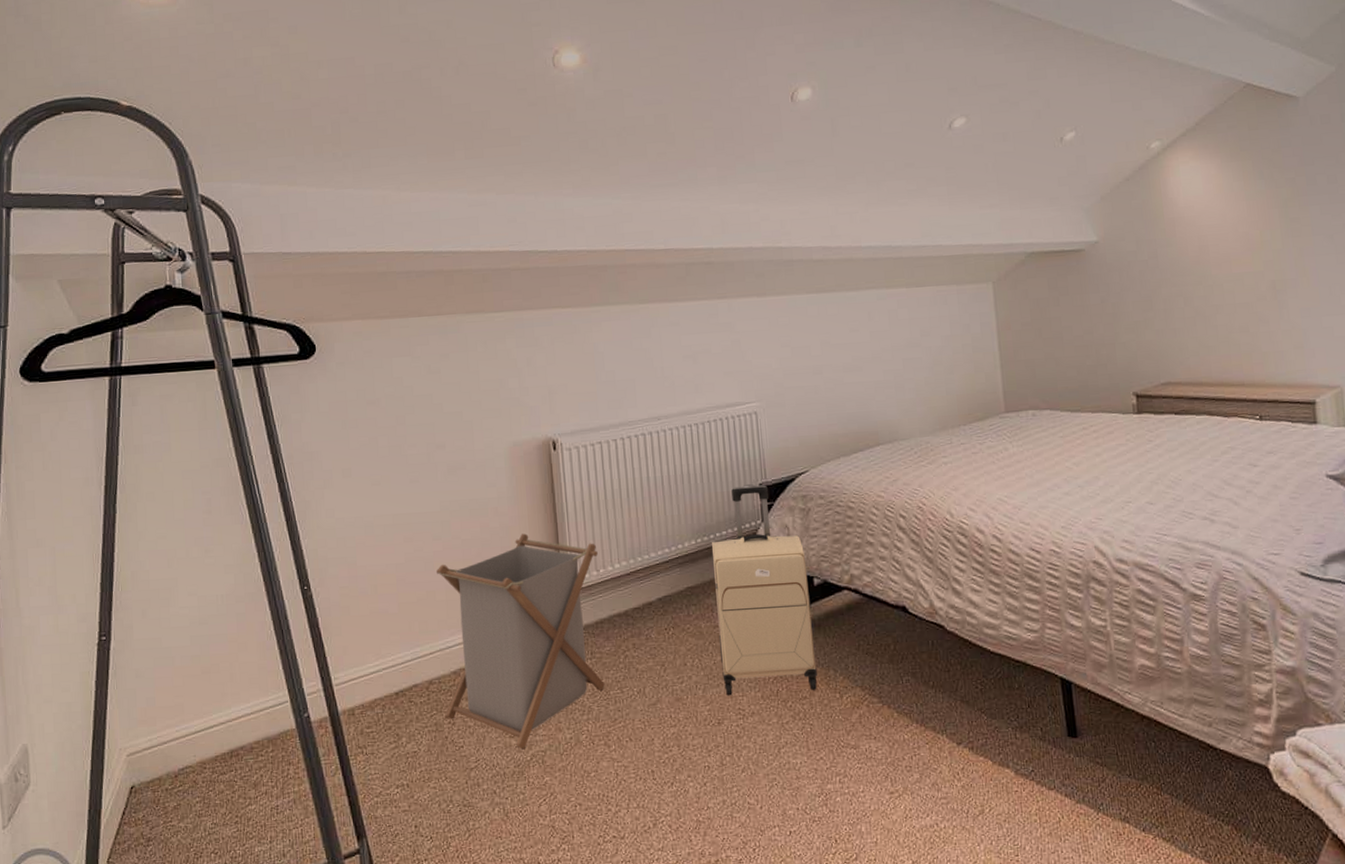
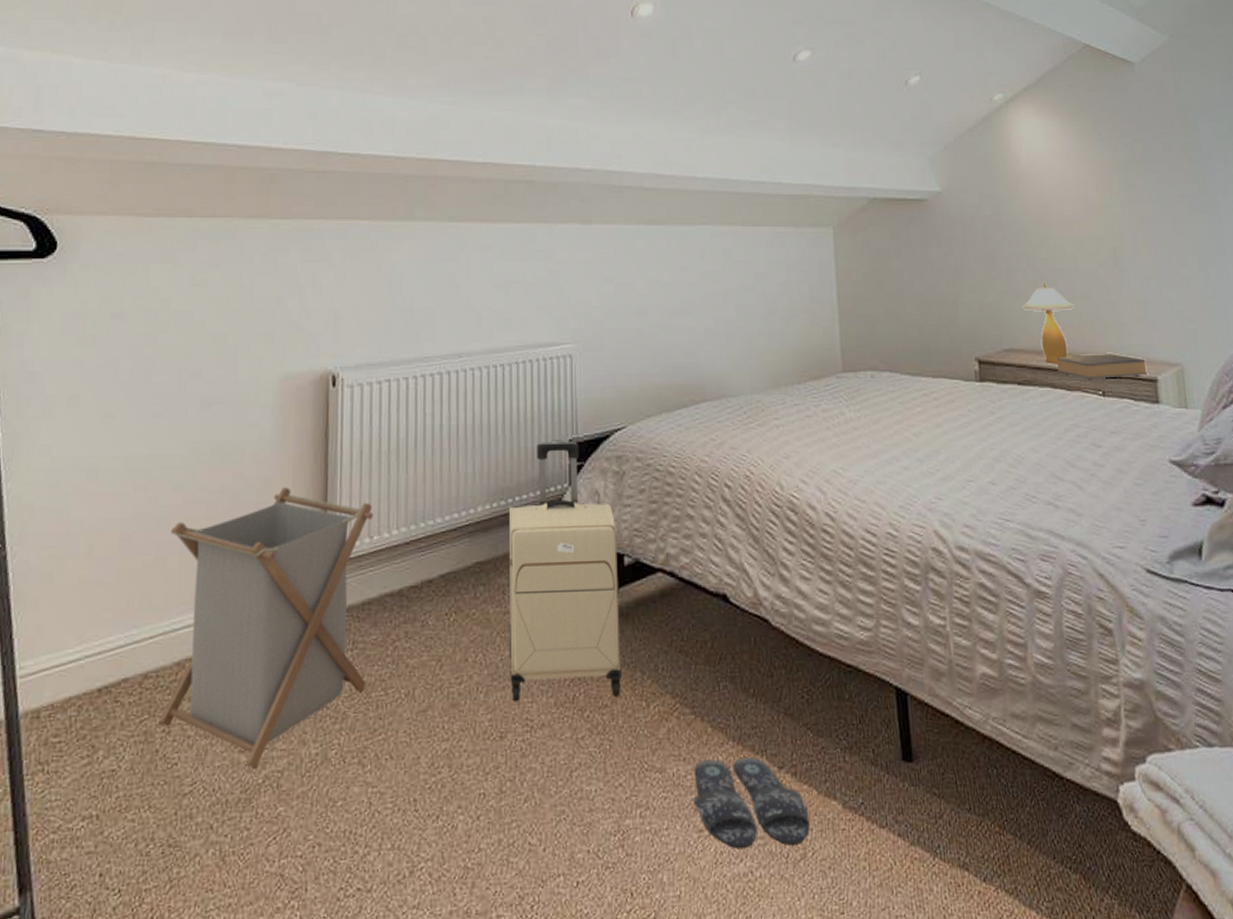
slippers: none [884,735,987,806] -> present [693,756,810,848]
table lamp: none [1180,318,1232,394] -> present [1023,282,1074,364]
book: none [1212,380,1306,407] -> present [1055,354,1148,381]

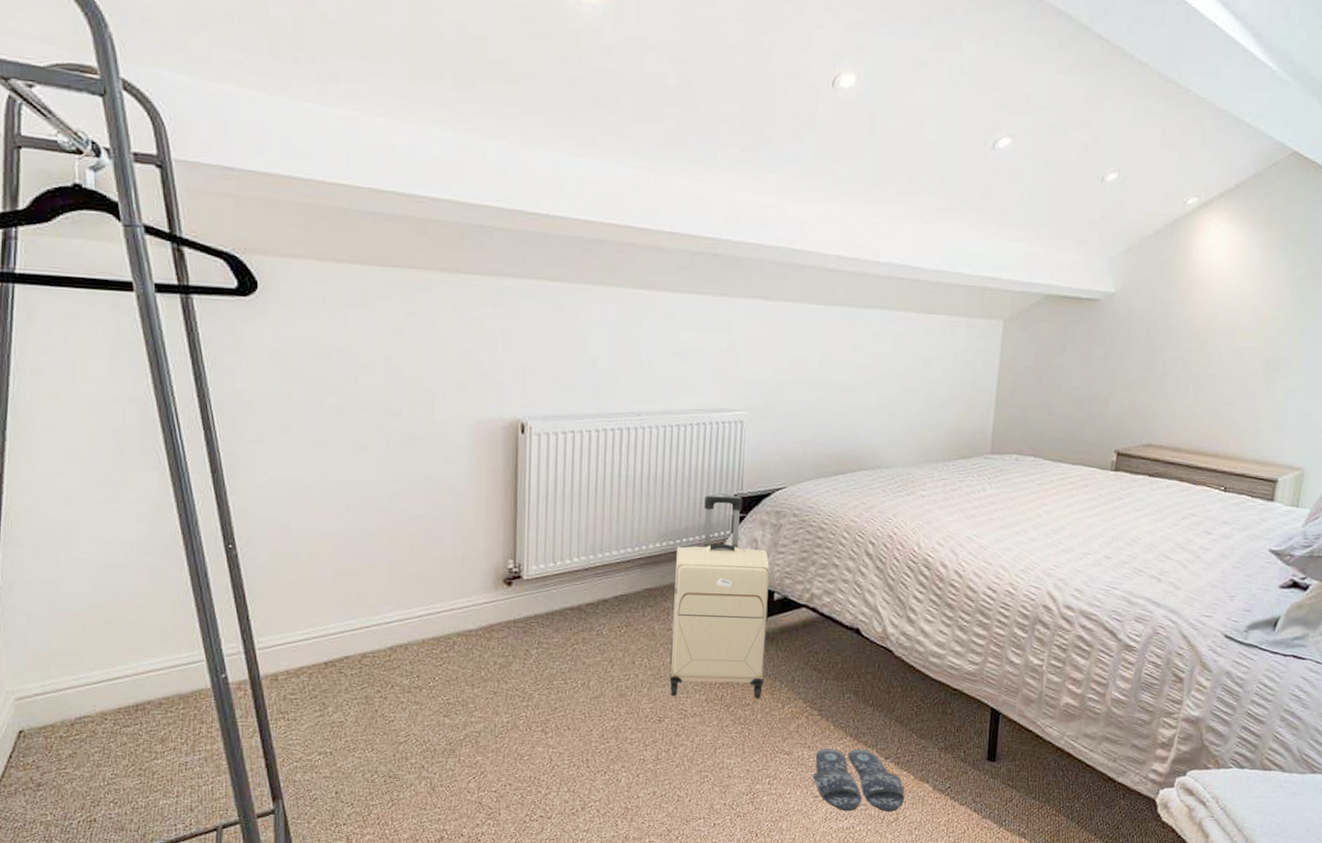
laundry basket: present [160,487,373,768] -> none [378,516,557,728]
table lamp: present [1023,282,1074,364] -> none [1169,386,1218,461]
book: present [1055,354,1148,381] -> none [1188,454,1272,477]

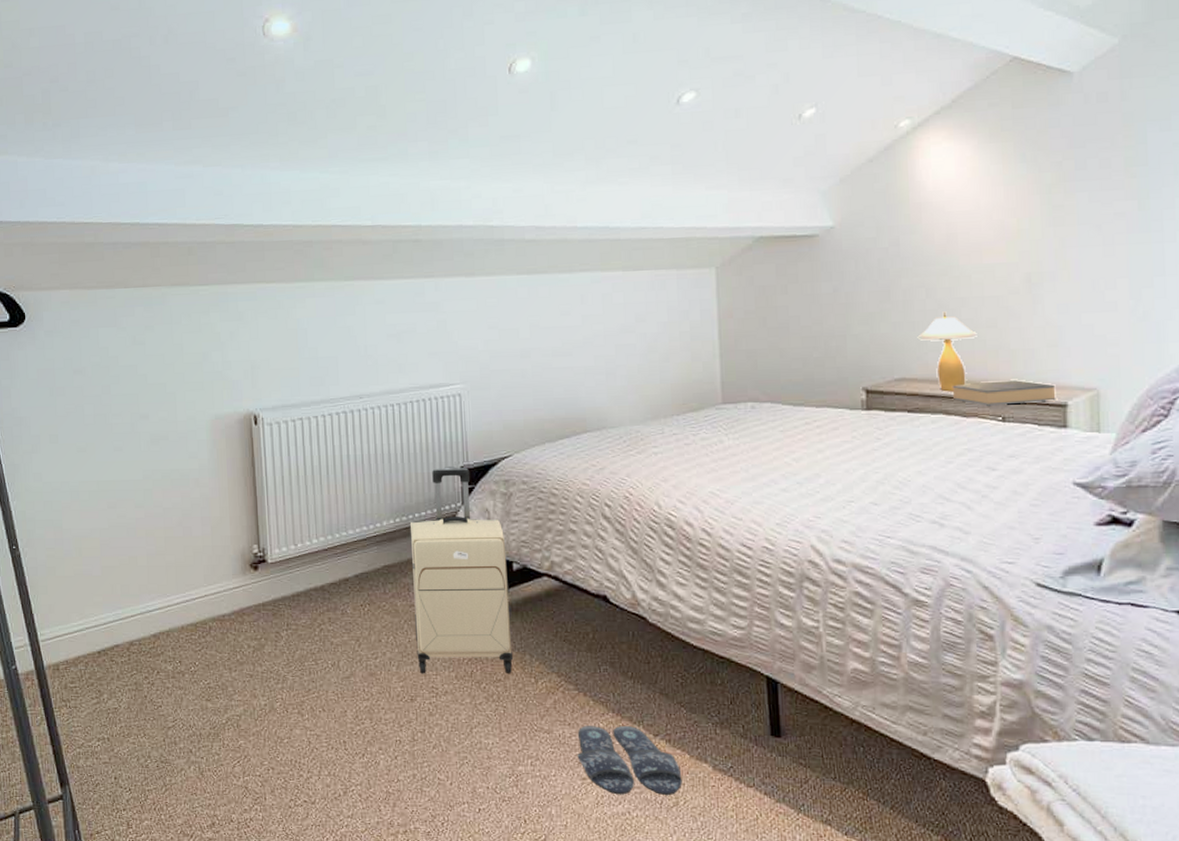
table lamp: none [1169,386,1218,461] -> present [919,311,977,392]
book: none [1188,454,1272,477] -> present [951,380,1056,407]

